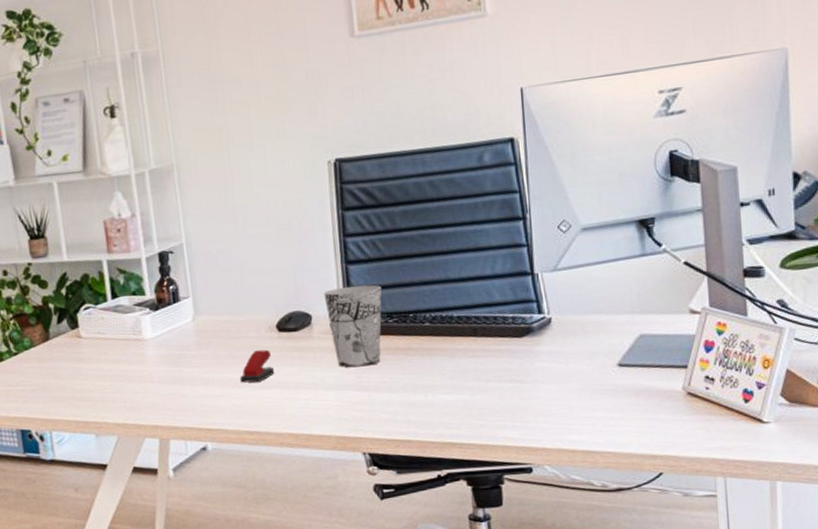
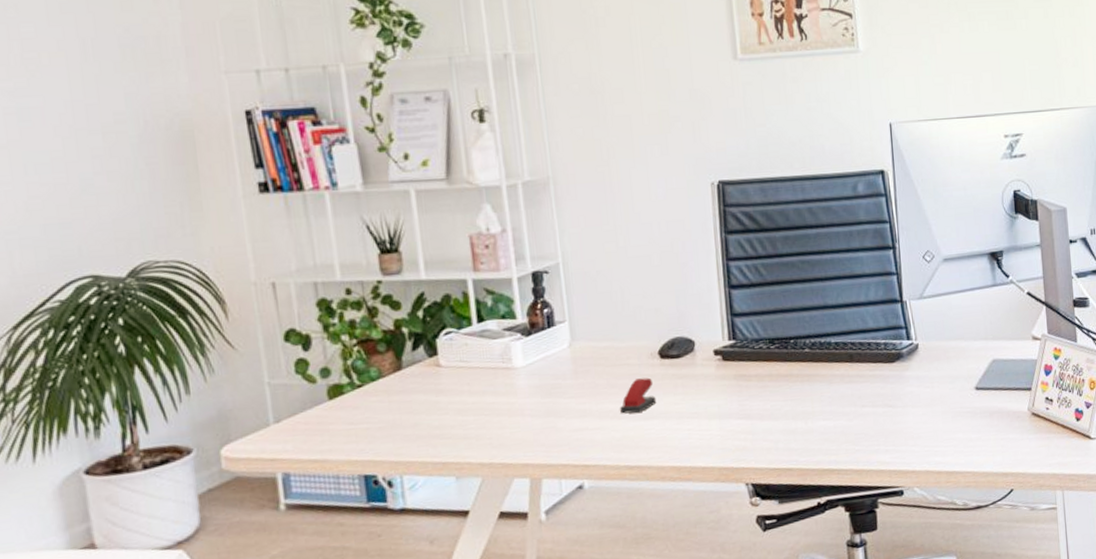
cup: present [324,285,382,368] -> none [707,310,764,395]

